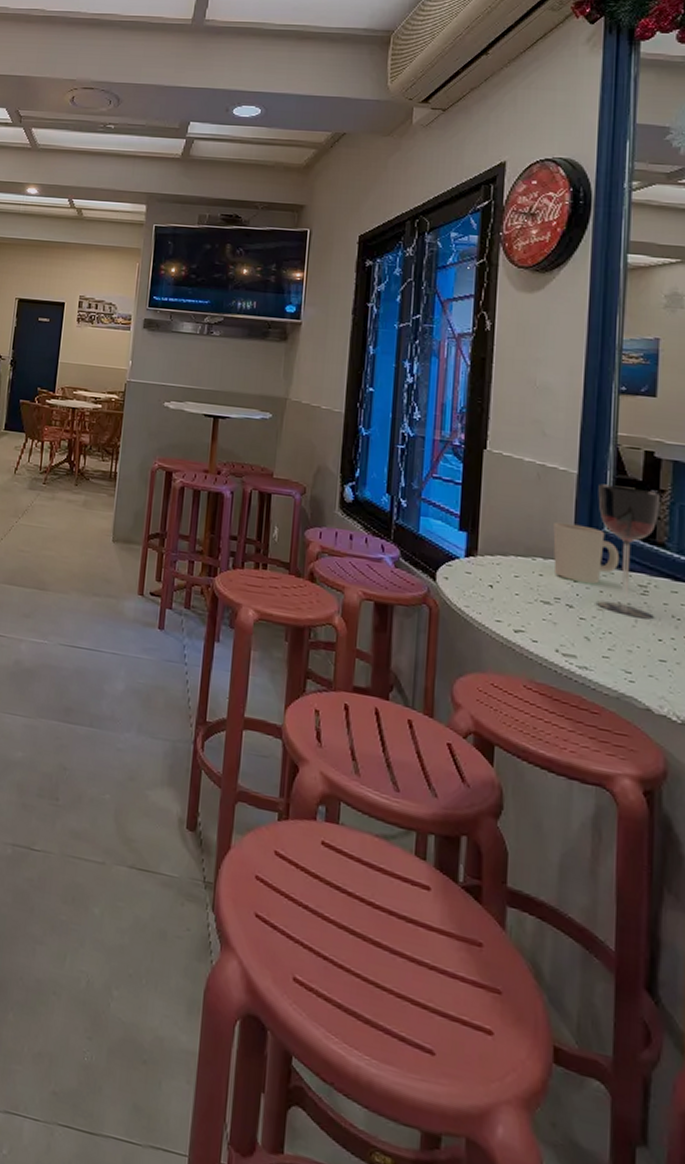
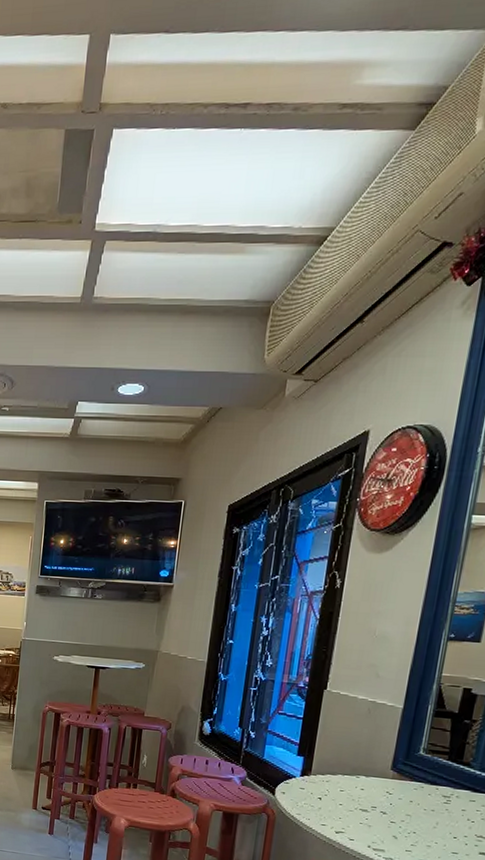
mug: present [553,522,620,585] -> none [373,747,431,796]
wineglass: present [595,484,661,619] -> none [405,716,473,822]

